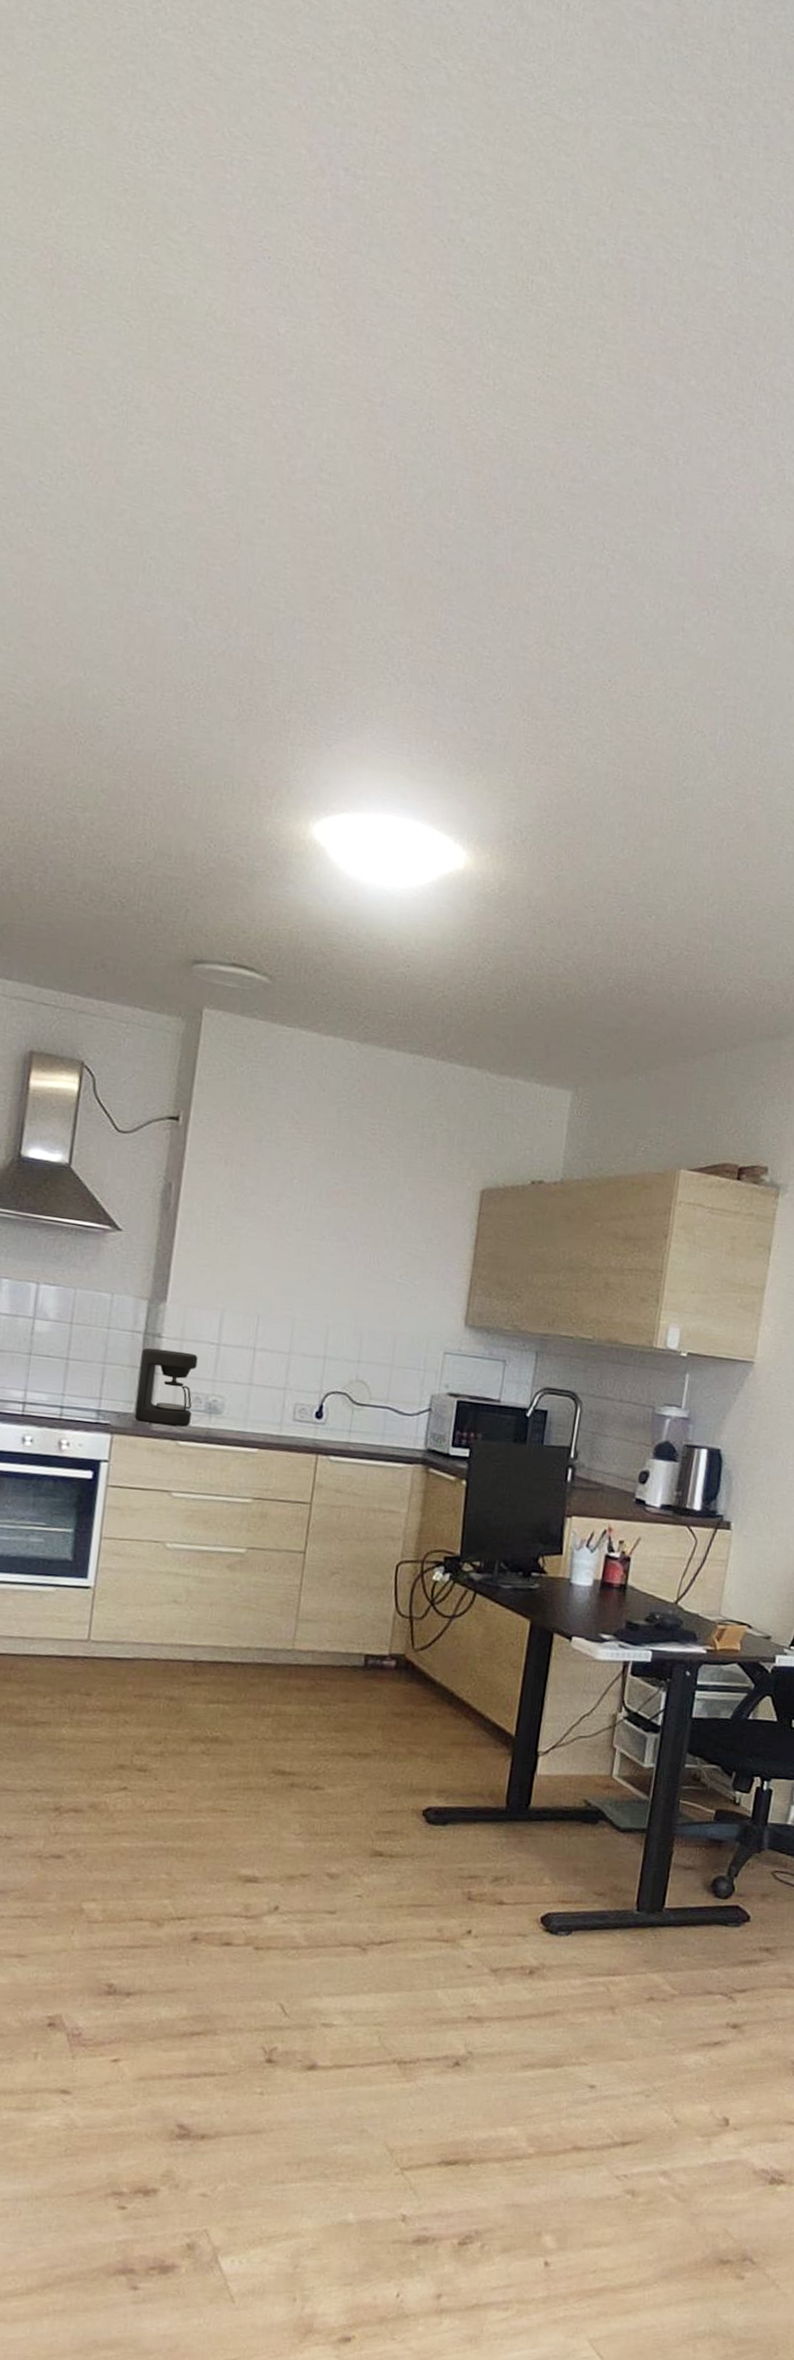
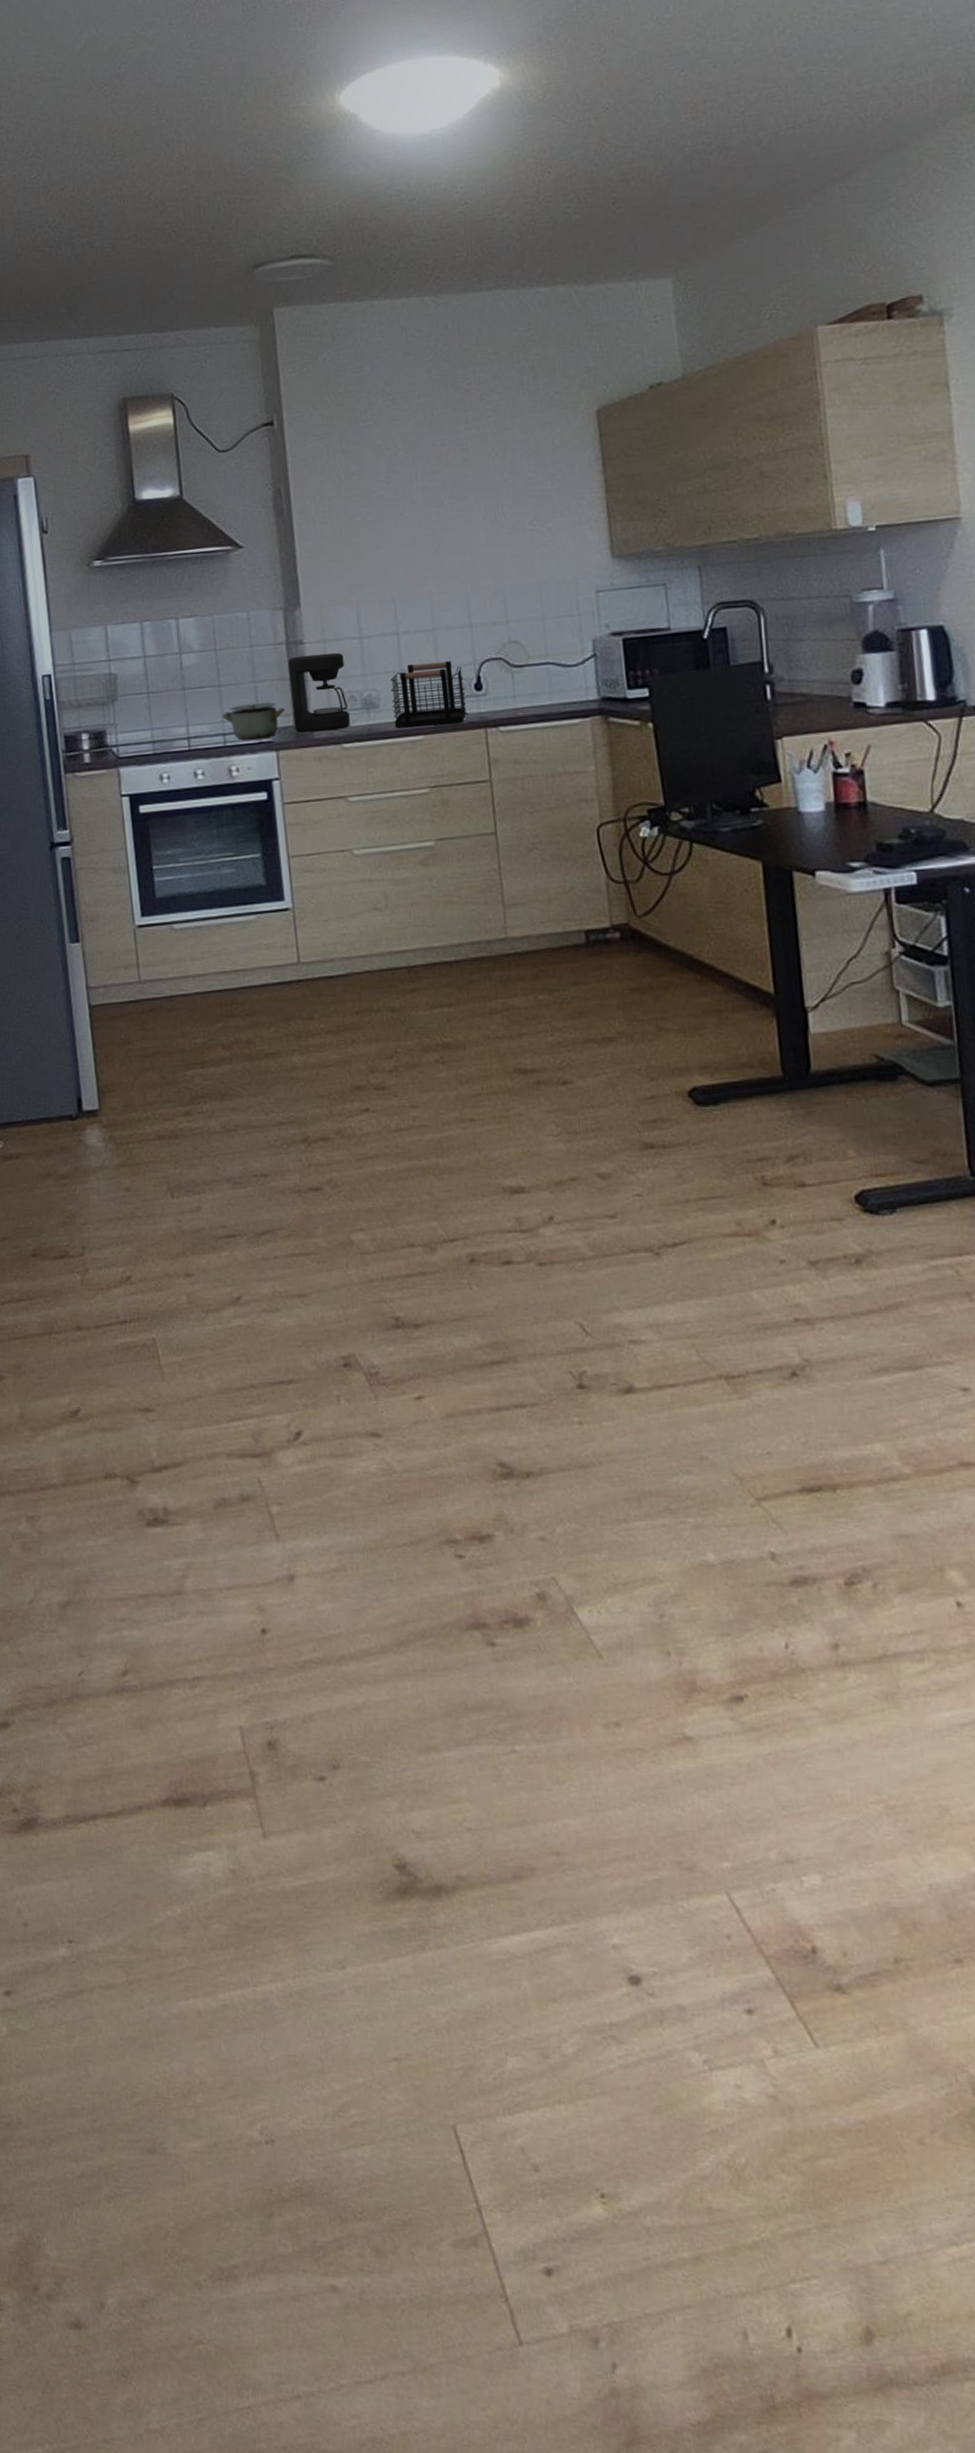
saucepan: none [64,1382,129,1419] -> present [222,702,285,739]
dish rack: none [232,1379,308,1445] -> present [391,661,467,729]

